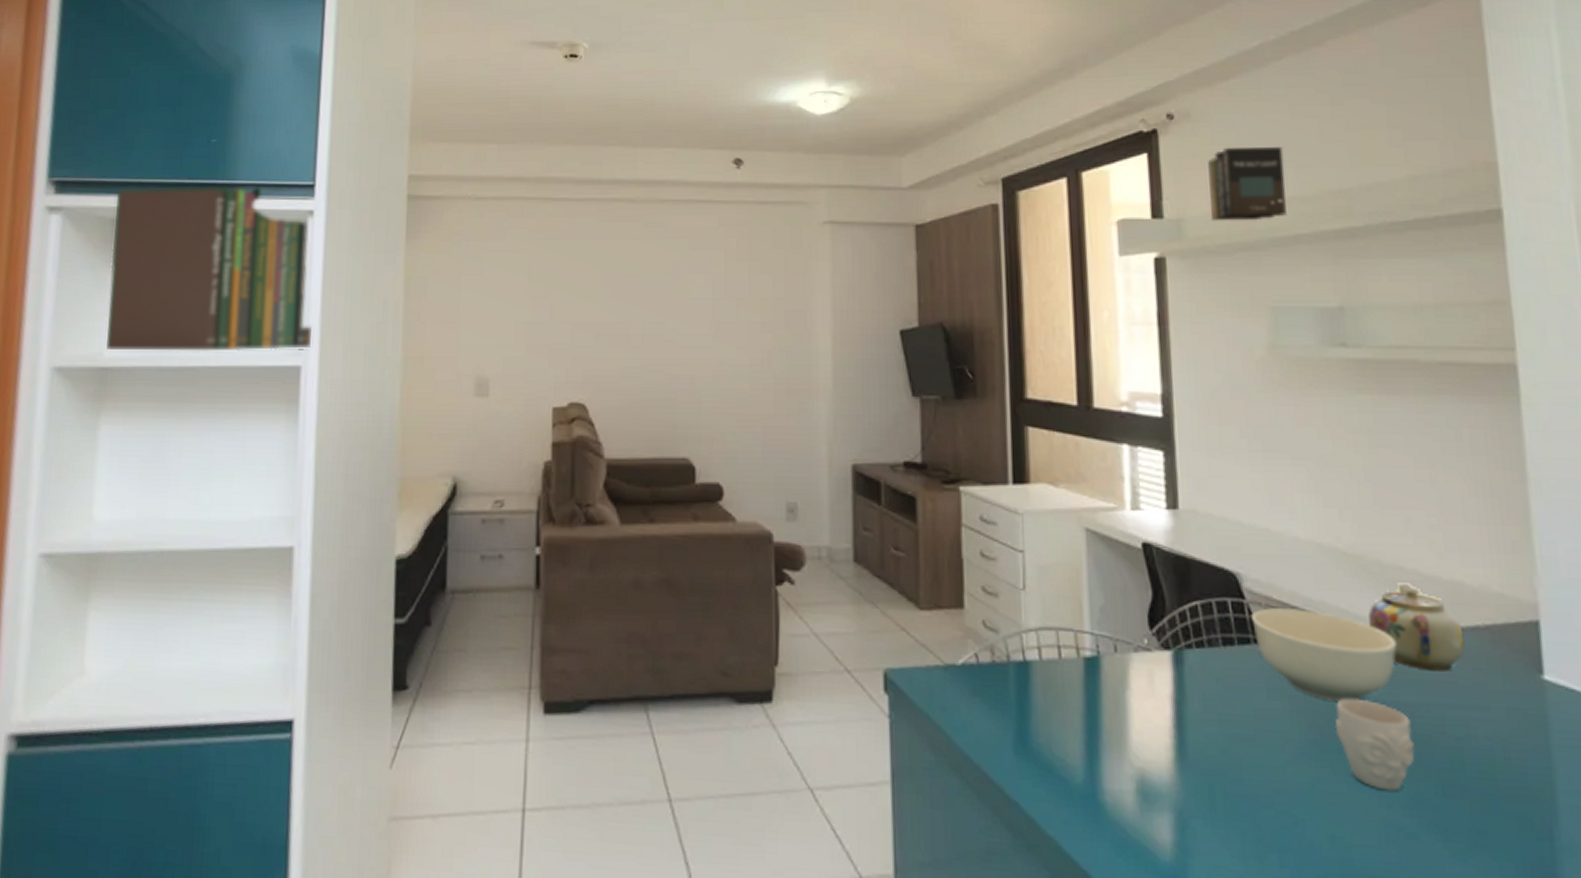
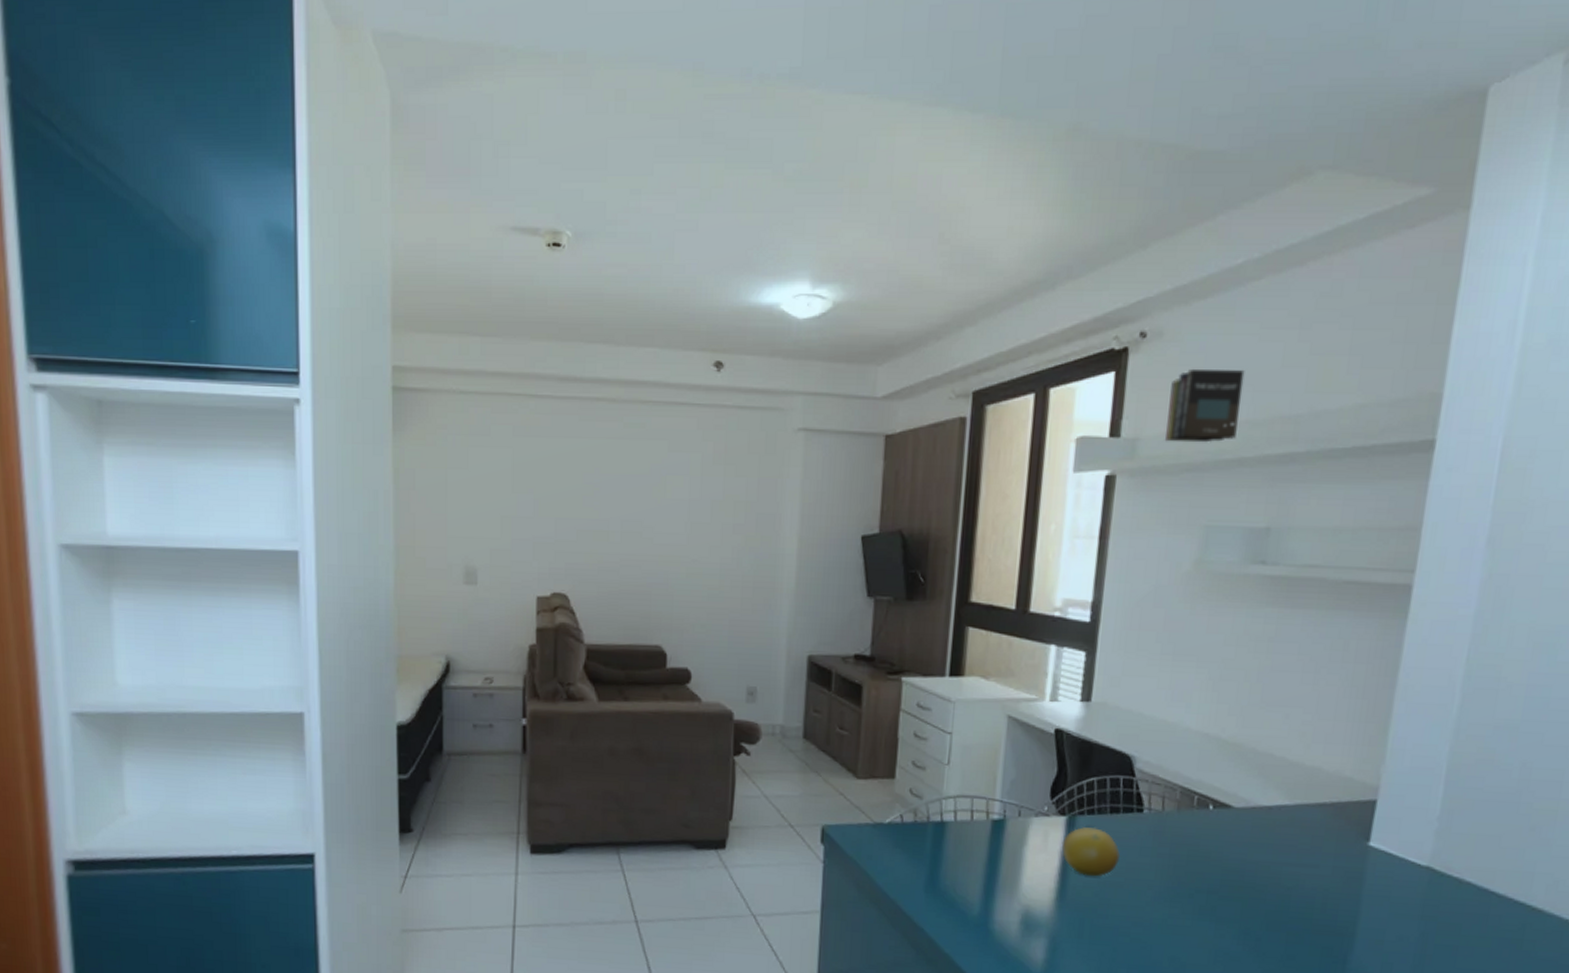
books: present [106,184,312,351] -> none [99,367,306,535]
fruit: none [1171,664,1245,729] -> present [1061,827,1121,877]
bowl: present [1251,608,1396,702] -> none [1137,784,1254,859]
cup: present [1334,699,1416,791] -> none [1190,857,1253,926]
teapot: present [1367,583,1465,672] -> none [1234,767,1313,838]

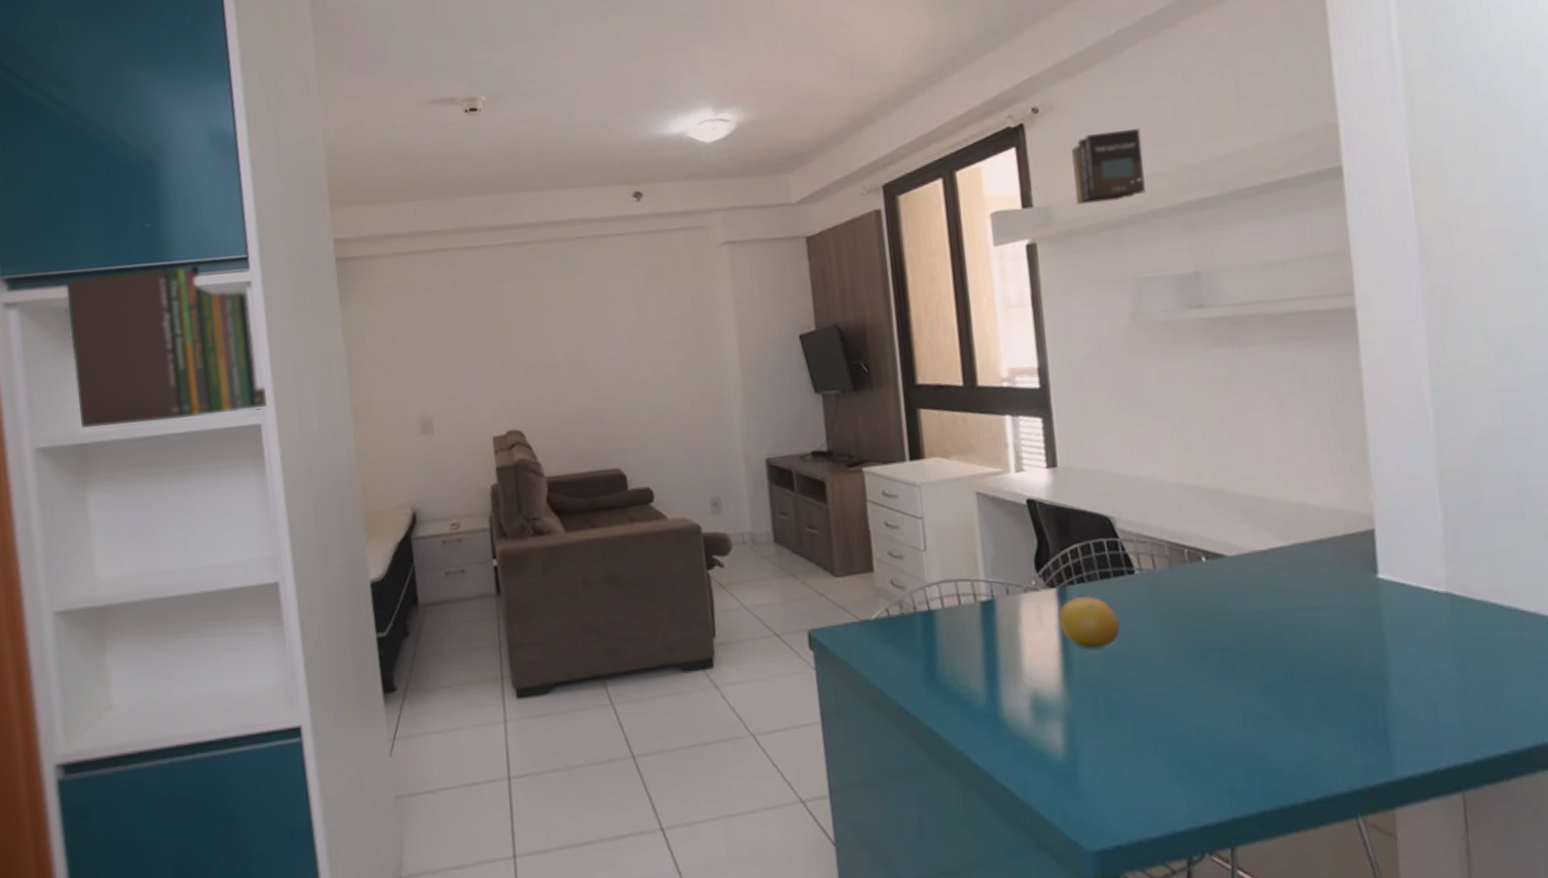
books: none [99,367,306,535] -> present [65,264,267,429]

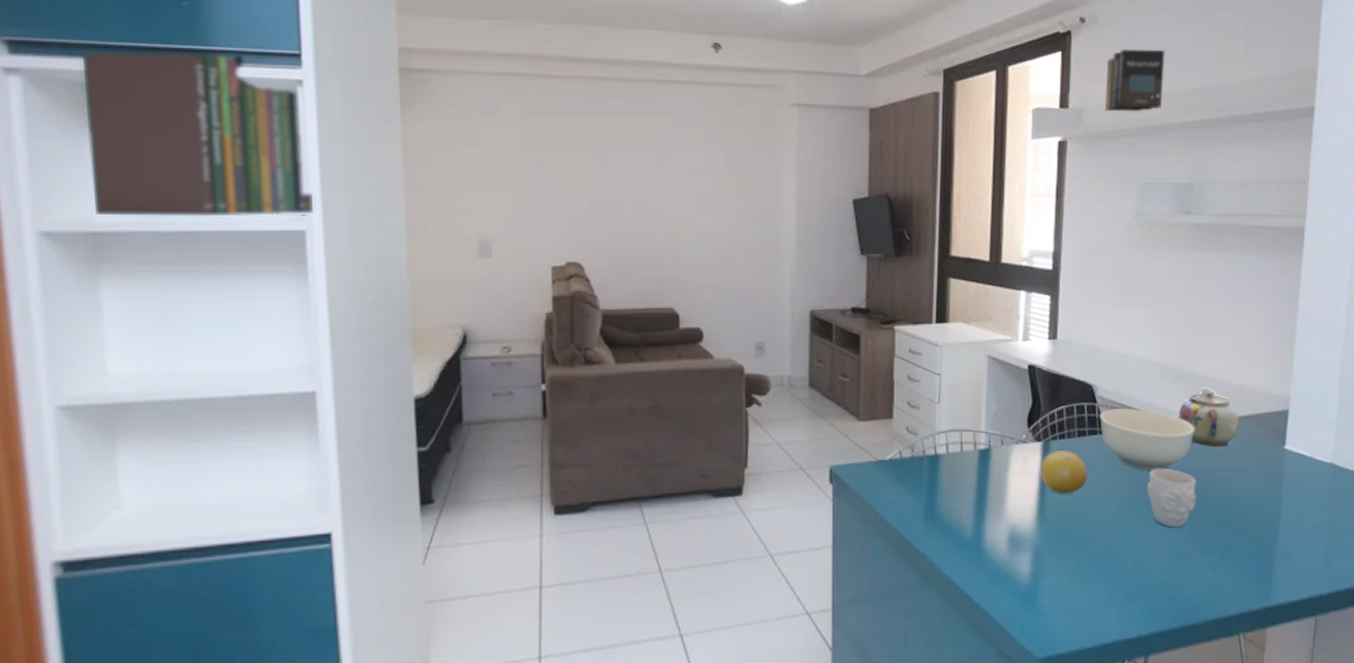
bowl: none [1124,541,1251,615] -> present [1100,409,1194,470]
cup: none [1199,611,1268,684] -> present [1146,469,1197,527]
teapot: none [1225,509,1311,581] -> present [1178,387,1240,447]

